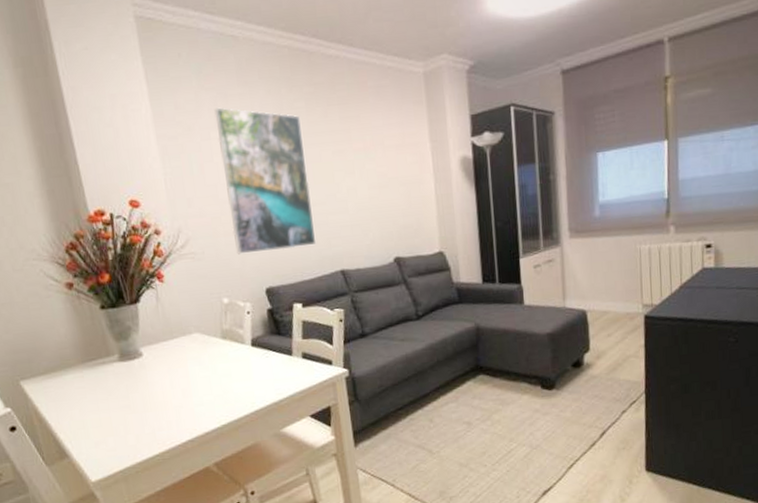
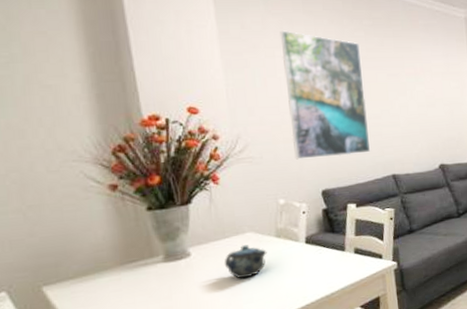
teapot: none [173,345,214,381] -> present [224,244,267,279]

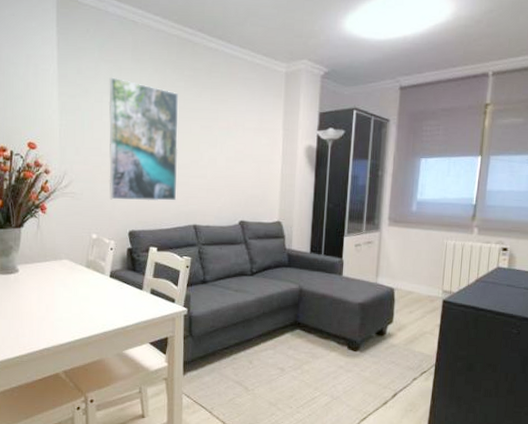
teapot: present [224,244,267,279] -> none [43,269,78,299]

